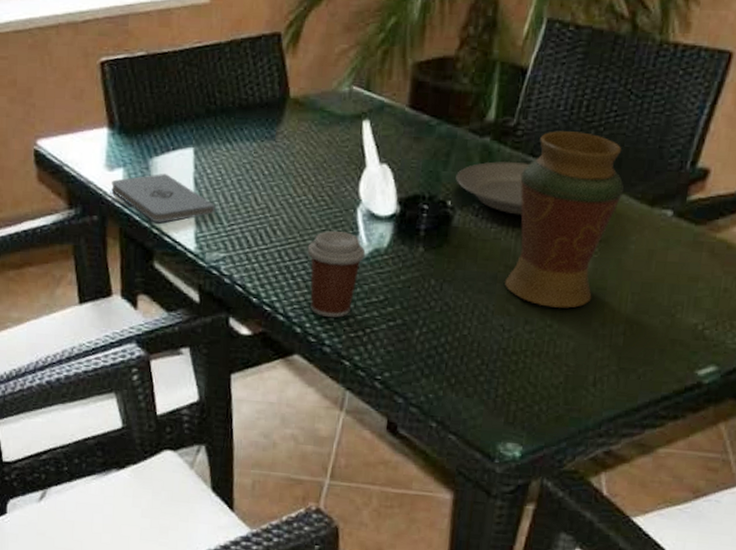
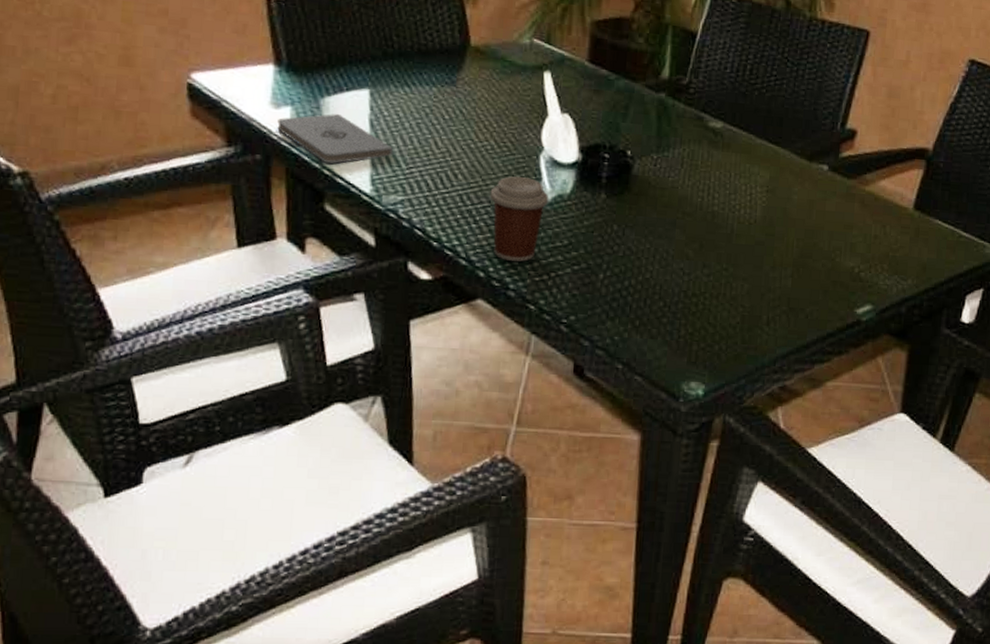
plate: present [456,161,530,215] -> none [634,115,702,166]
decorative vase: present [504,131,624,308] -> none [682,90,785,253]

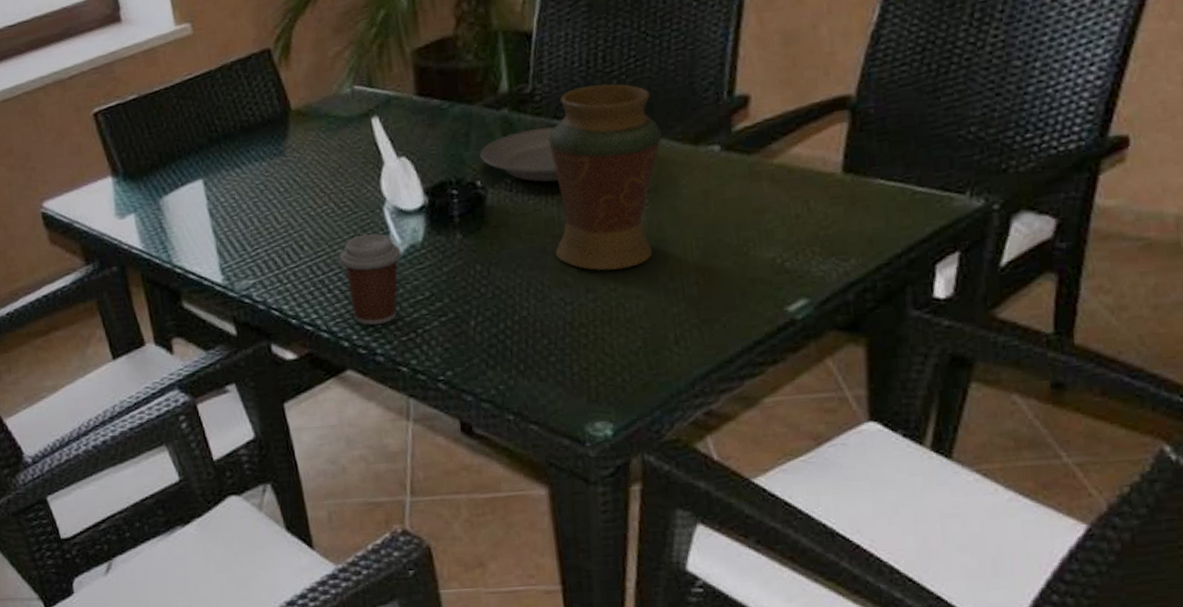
notepad: present [277,113,393,164] -> none [125,210,236,262]
plate: none [634,115,702,166] -> present [480,126,559,182]
decorative vase: none [682,90,785,253] -> present [548,83,662,271]

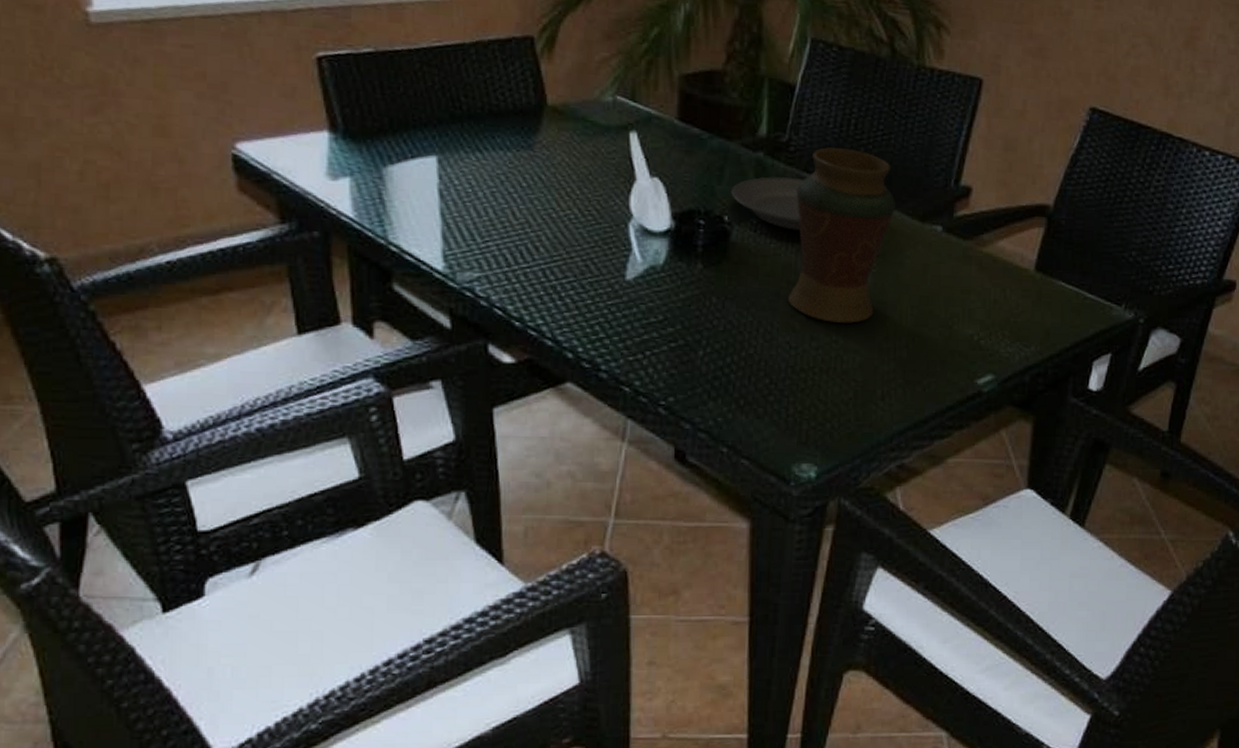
coffee cup: present [339,233,402,325] -> none [575,247,641,340]

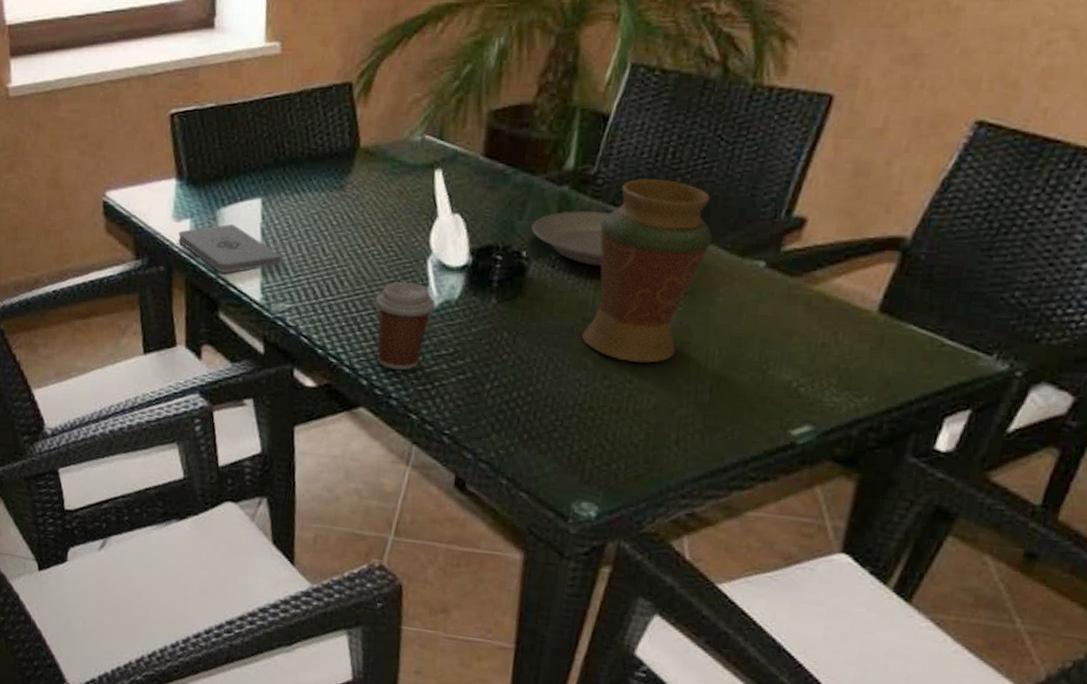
notepad: none [336,183,466,239] -> present [178,223,282,273]
coffee cup: none [575,247,641,340] -> present [375,282,436,370]

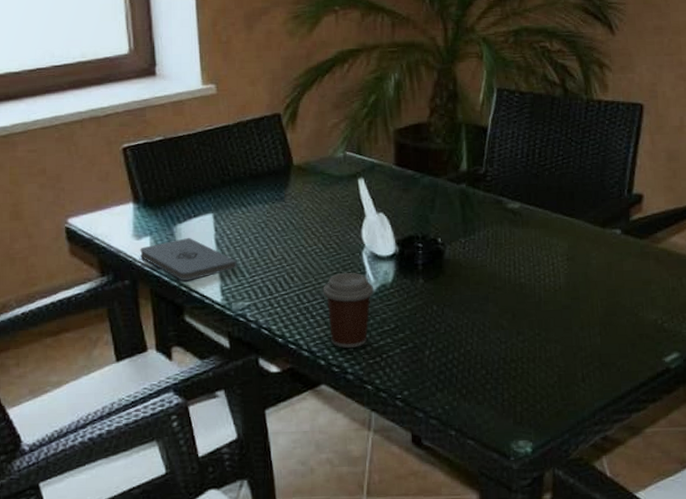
plate: present [531,210,611,266] -> none [442,201,501,245]
decorative vase: present [581,179,712,363] -> none [495,174,579,319]

